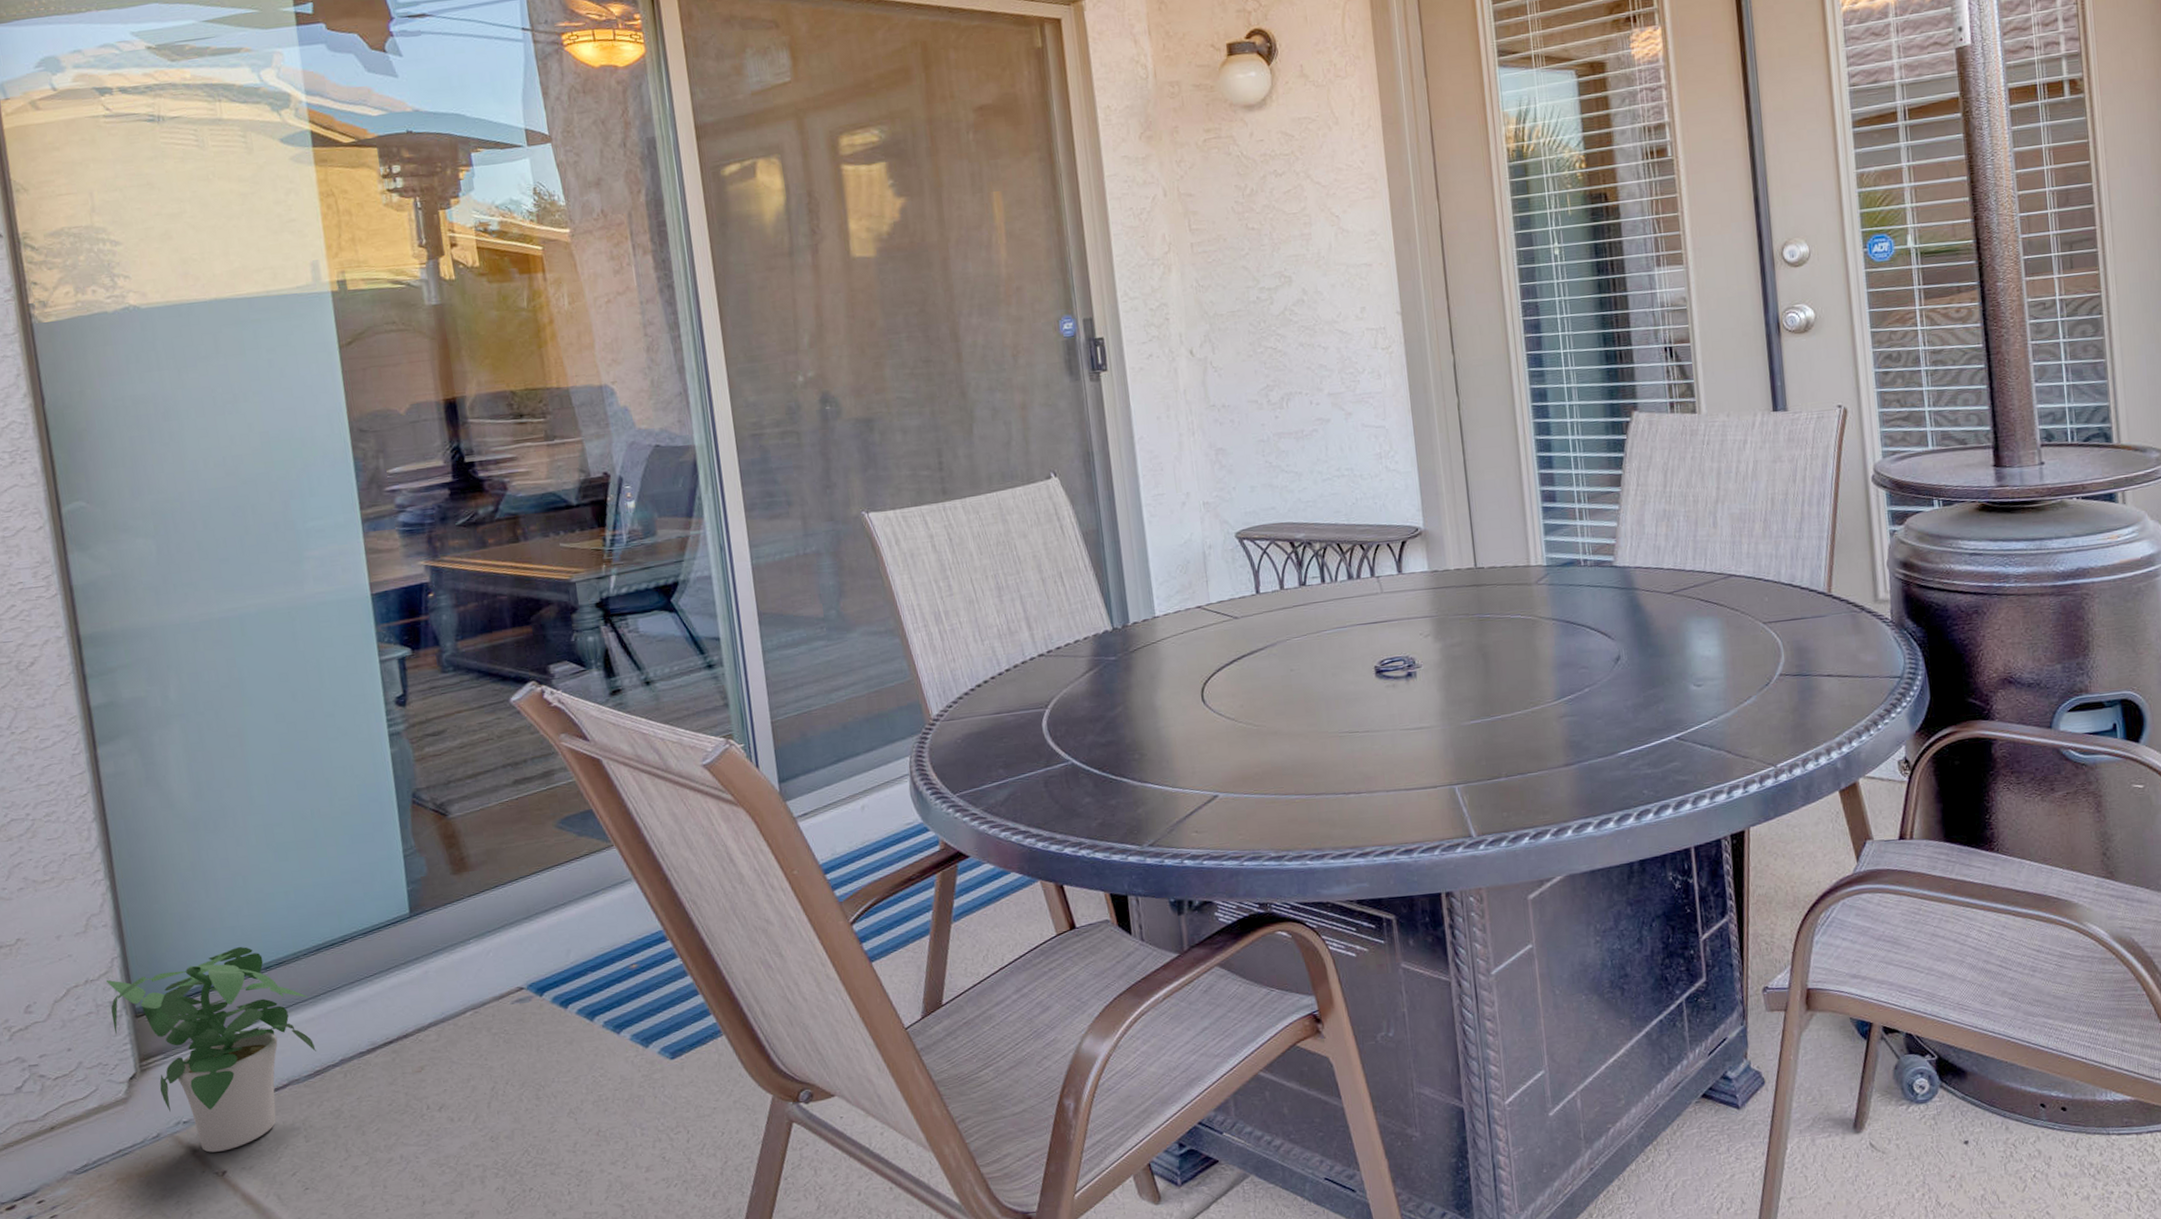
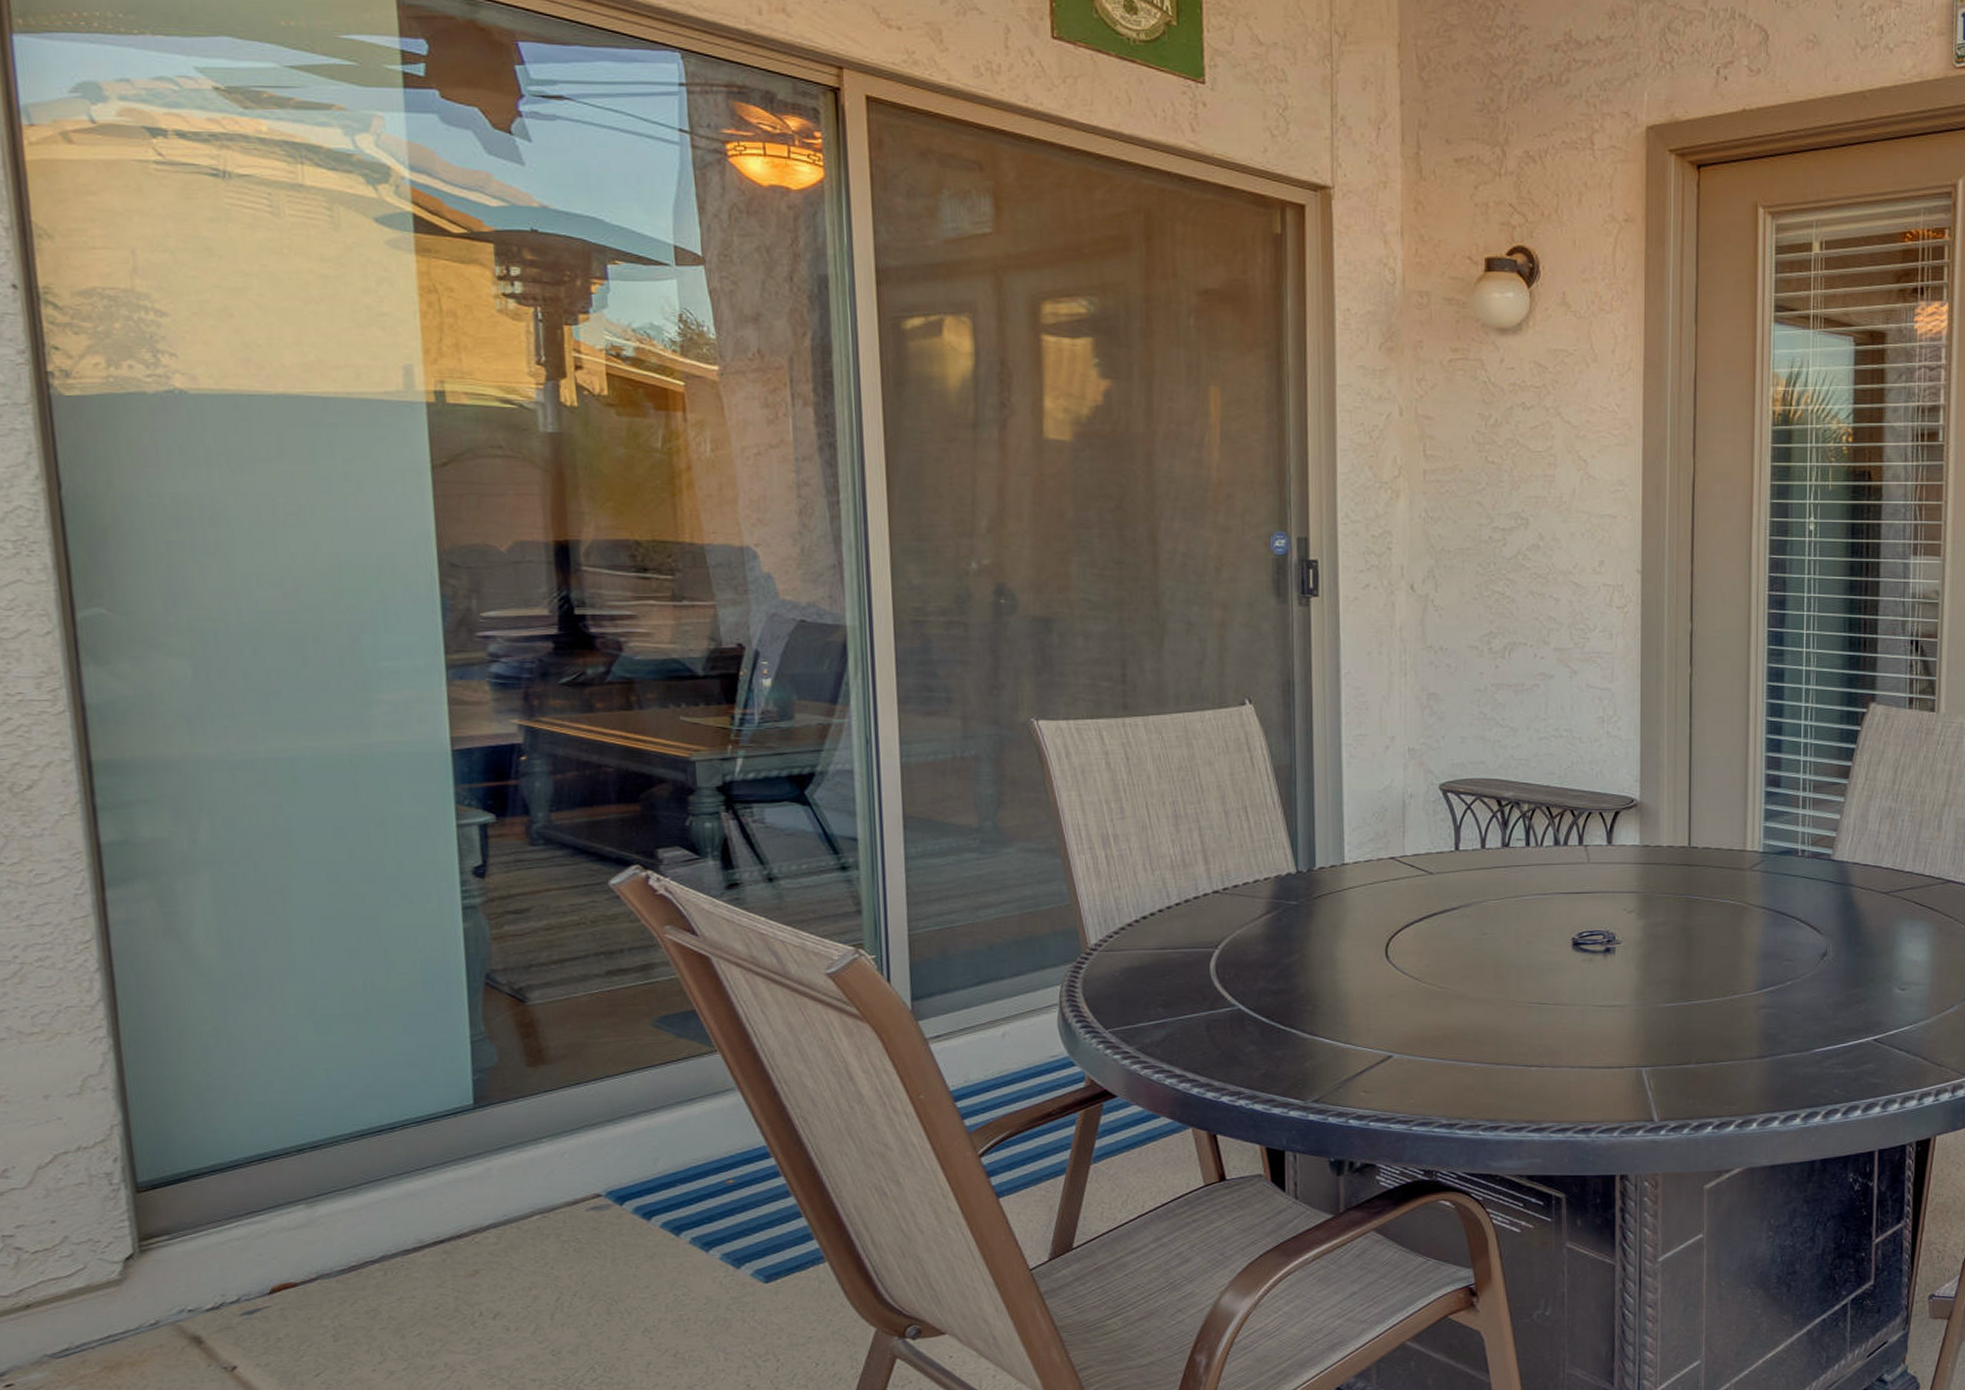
potted plant: present [105,947,317,1153] -> none [102,1125,354,1345]

